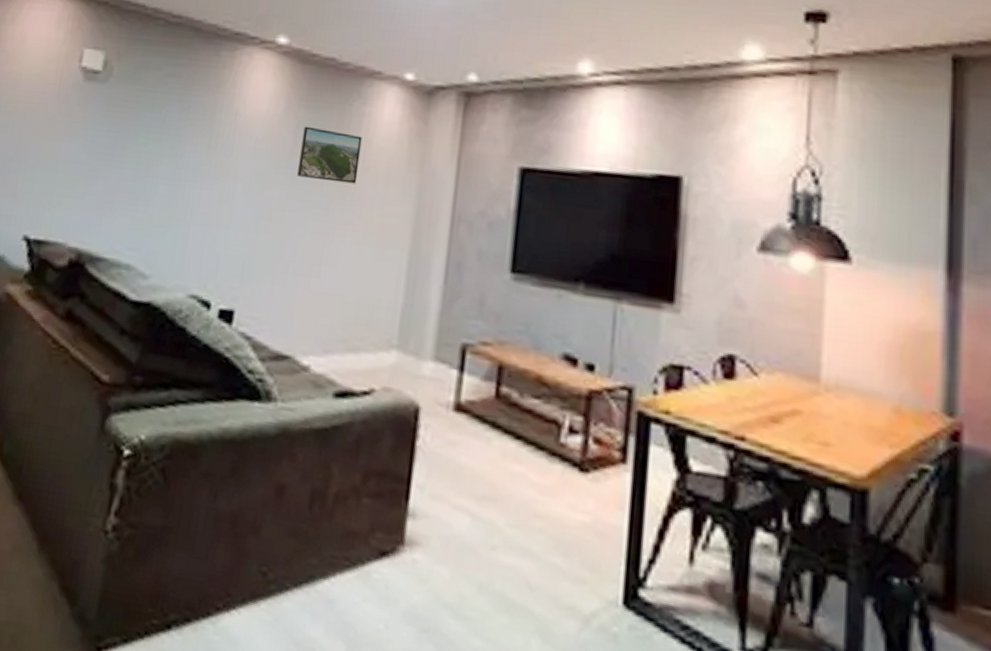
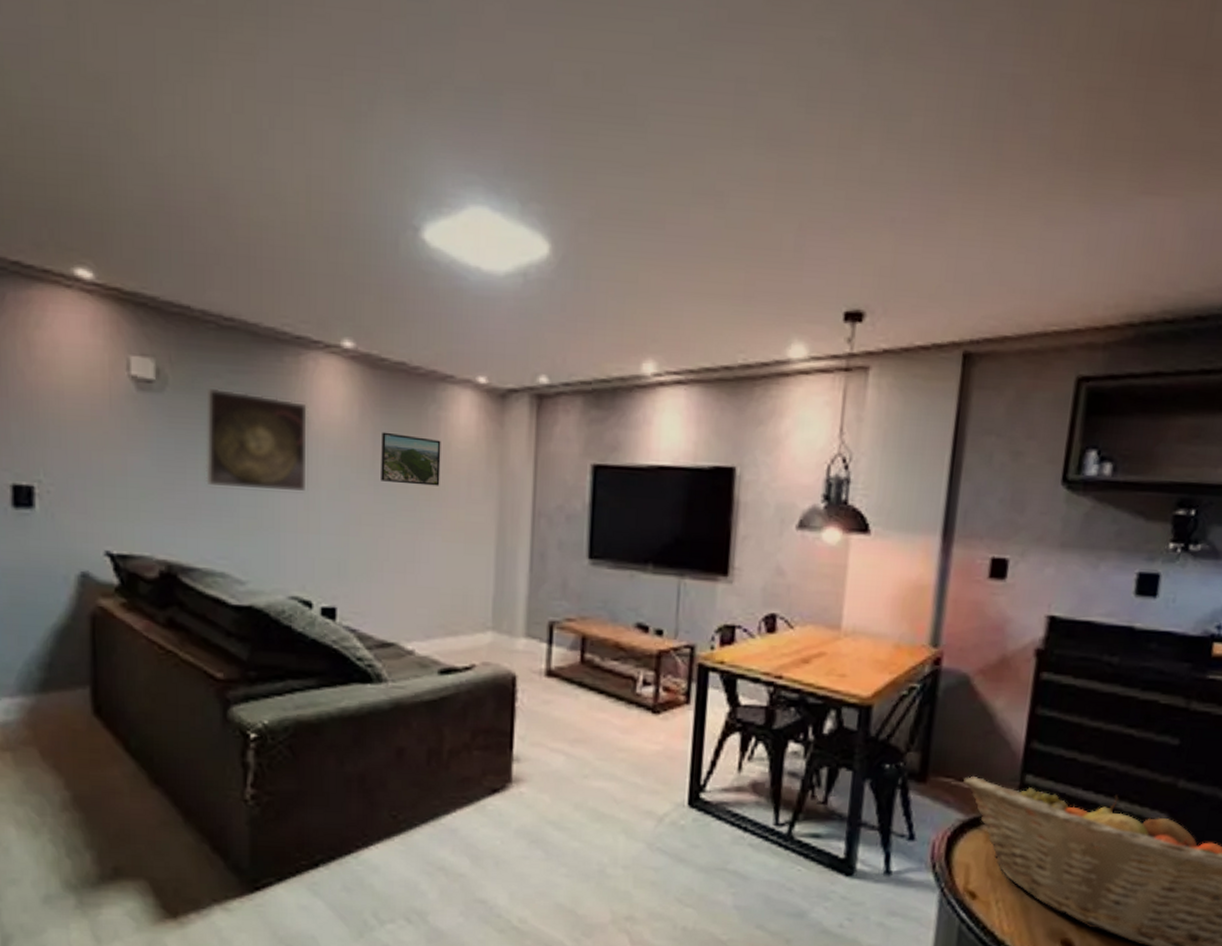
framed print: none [129,79,237,183] -> present [205,387,309,491]

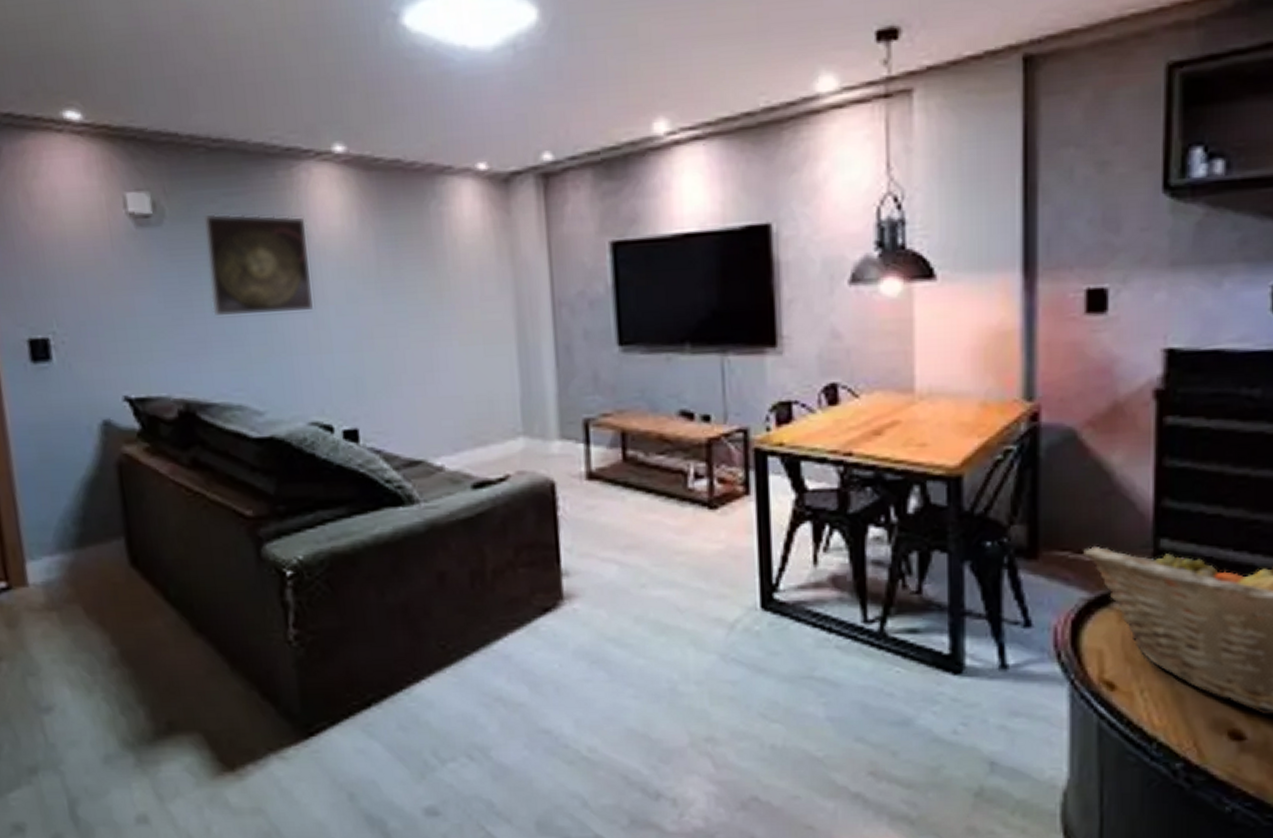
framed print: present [381,432,441,486] -> none [384,236,451,289]

